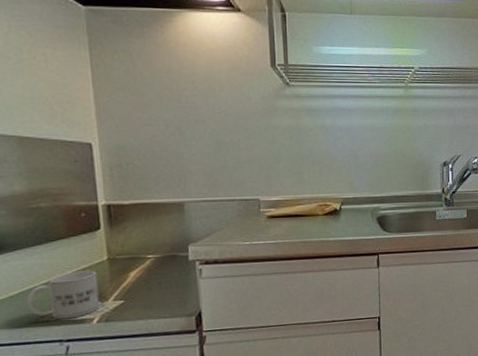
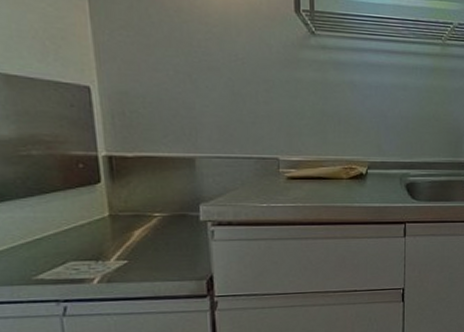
mug: present [26,270,100,320] -> none [17,227,101,278]

